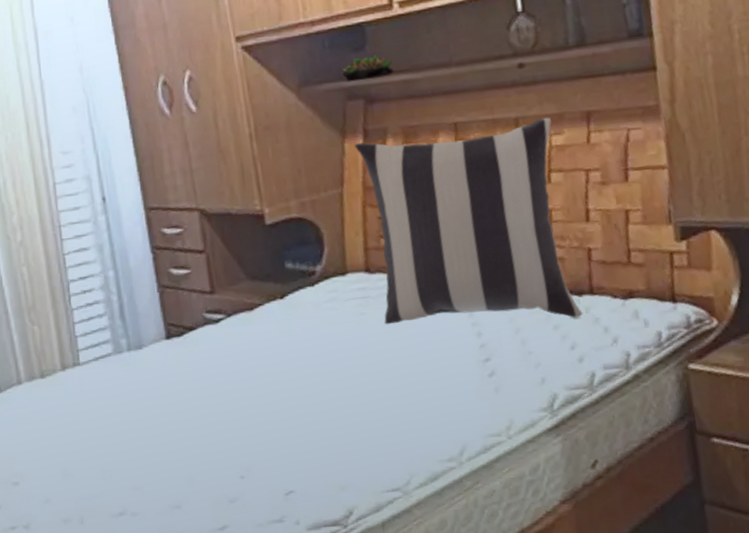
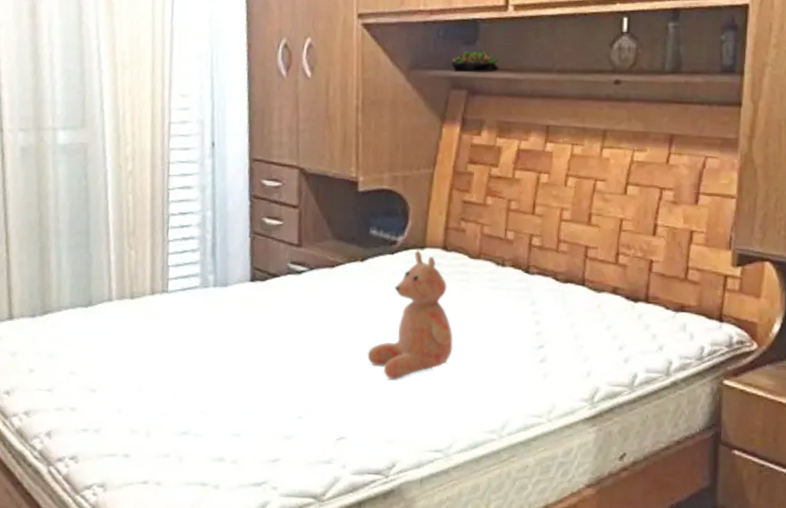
stuffed animal: none [303,277,394,421] -> present [367,250,453,380]
pillow: present [354,117,583,325] -> none [451,130,637,321]

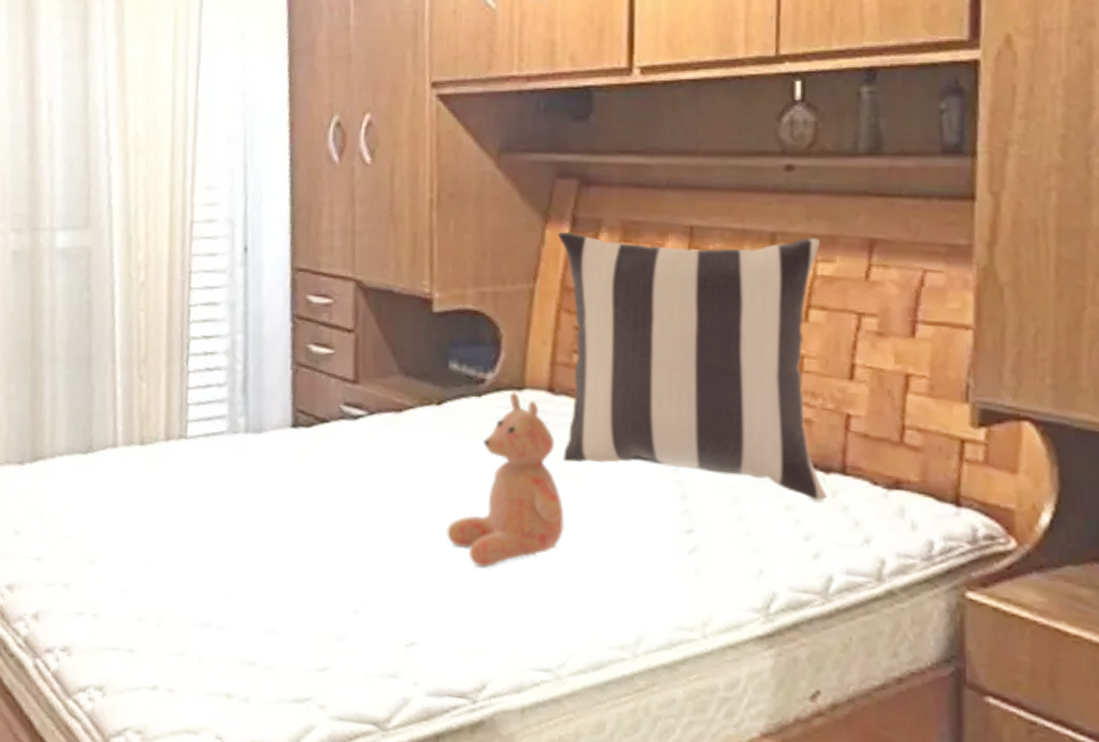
succulent plant: present [451,51,499,73] -> none [556,128,622,156]
pillow: none [451,130,637,321] -> present [558,232,828,500]

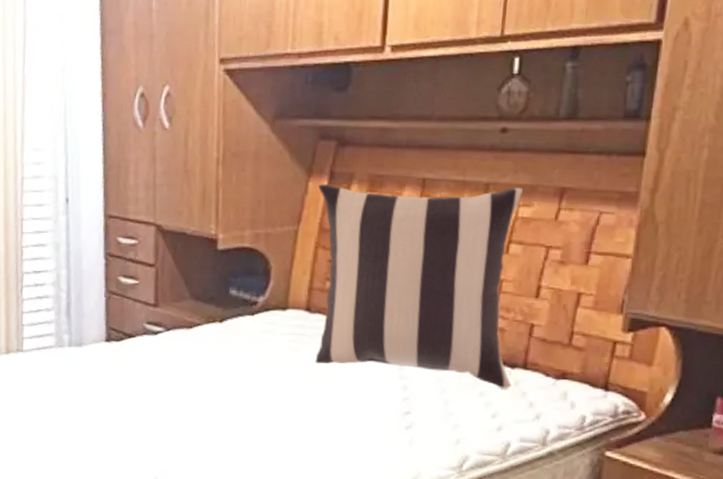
stuffed animal: present [446,391,565,568] -> none [225,311,315,443]

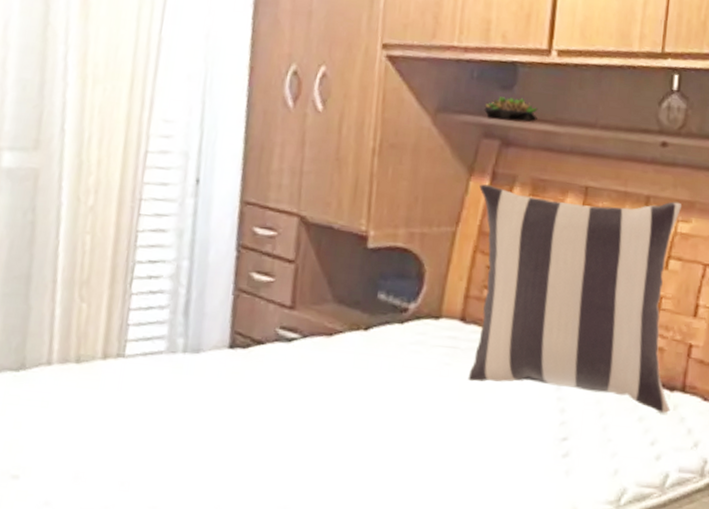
succulent plant: none [320,97,373,122] -> present [484,96,538,123]

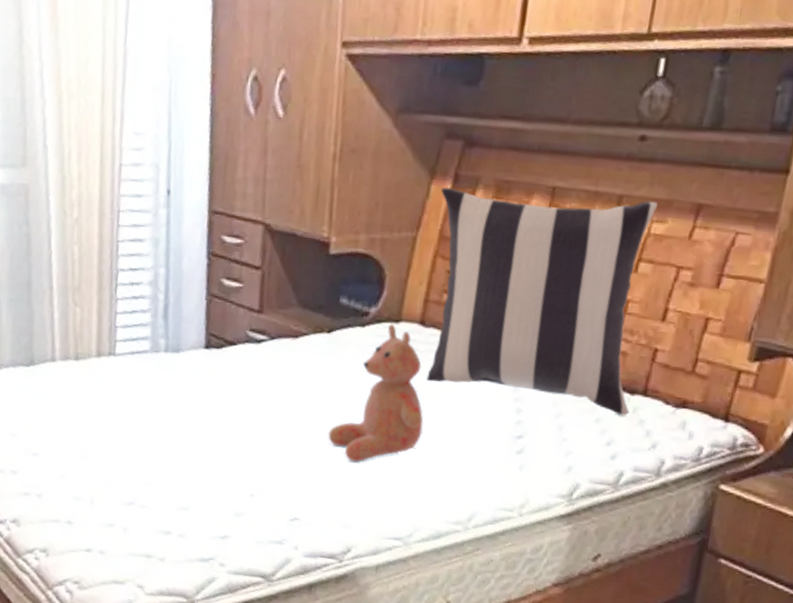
stuffed animal: none [363,320,466,473] -> present [328,323,424,462]
succulent plant: present [484,96,538,123] -> none [447,93,506,120]

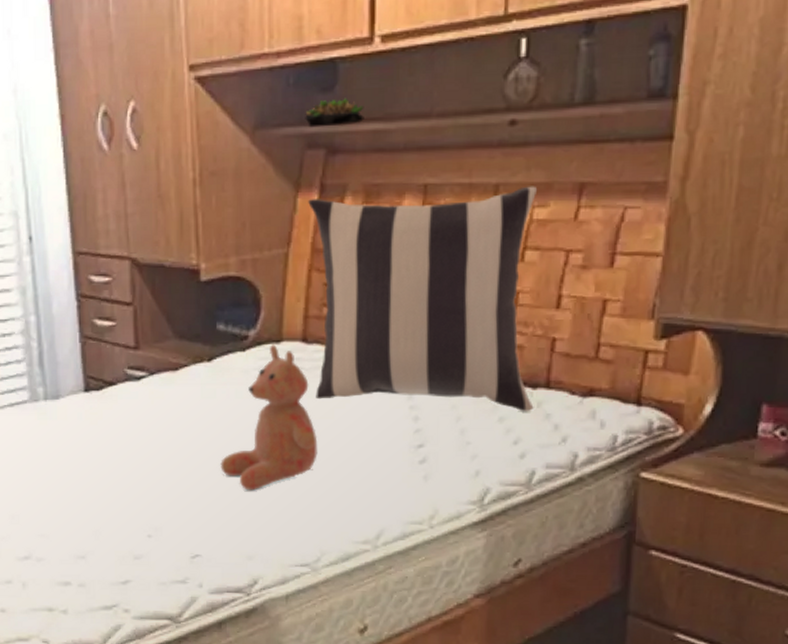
succulent plant: none [447,93,506,120] -> present [305,98,364,128]

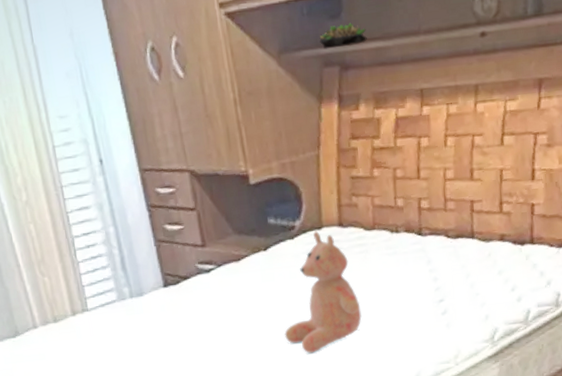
pillow: present [308,186,538,411] -> none [330,84,524,273]

